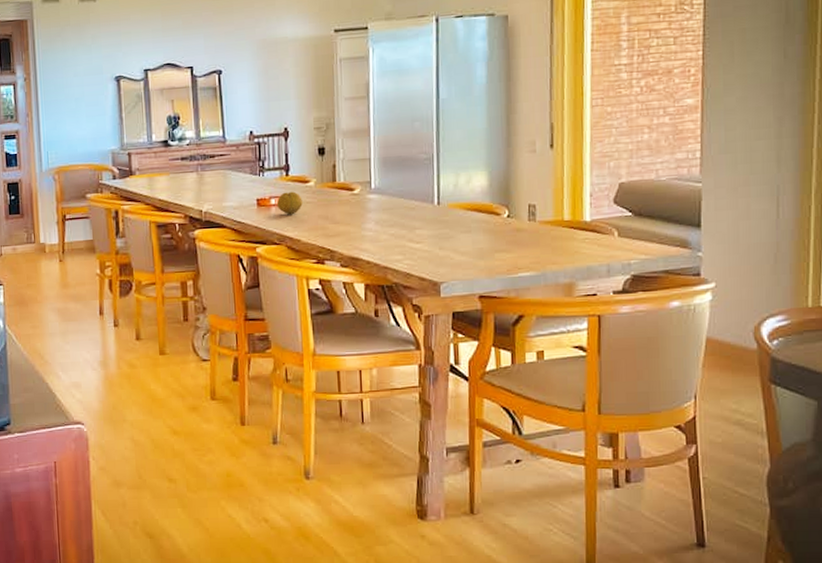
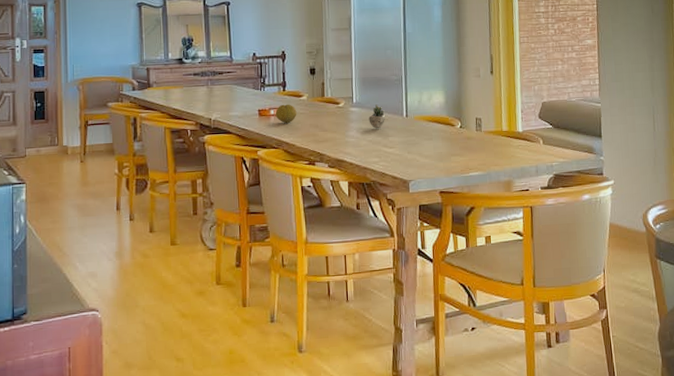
succulent plant: none [390,185,432,220] -> present [368,101,401,129]

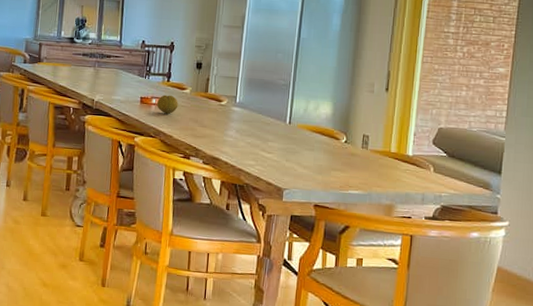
succulent plant: present [368,101,401,129] -> none [250,106,286,132]

